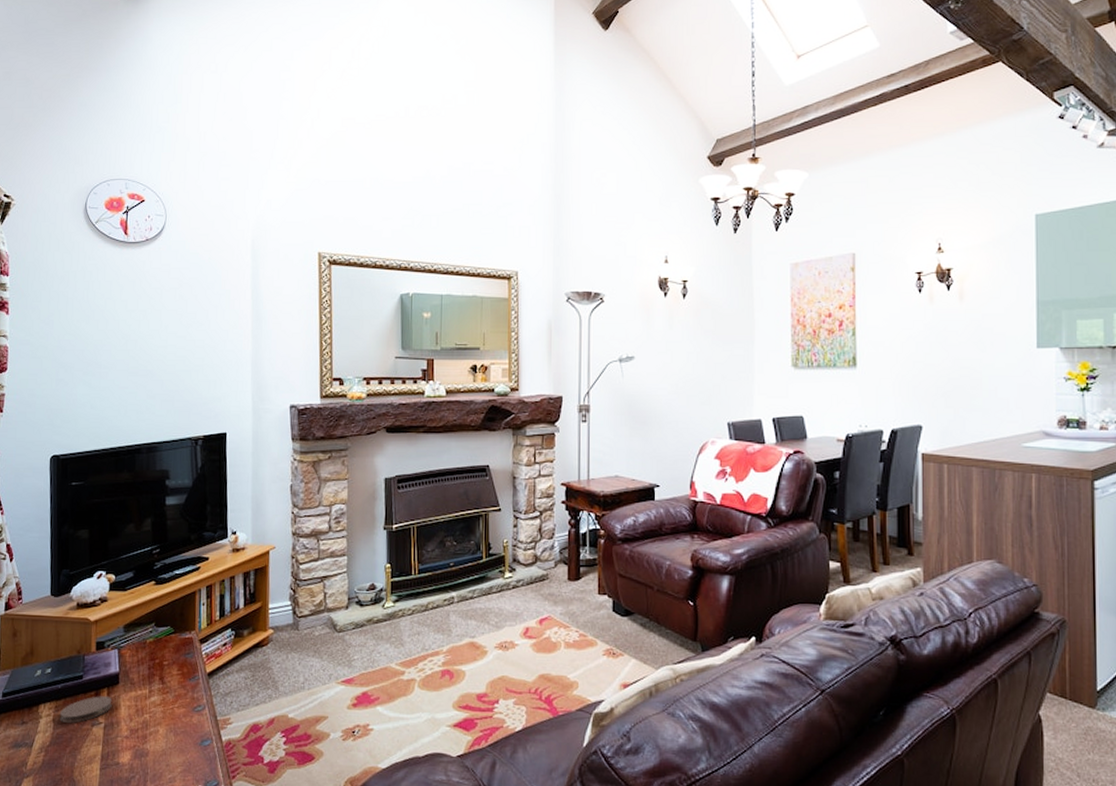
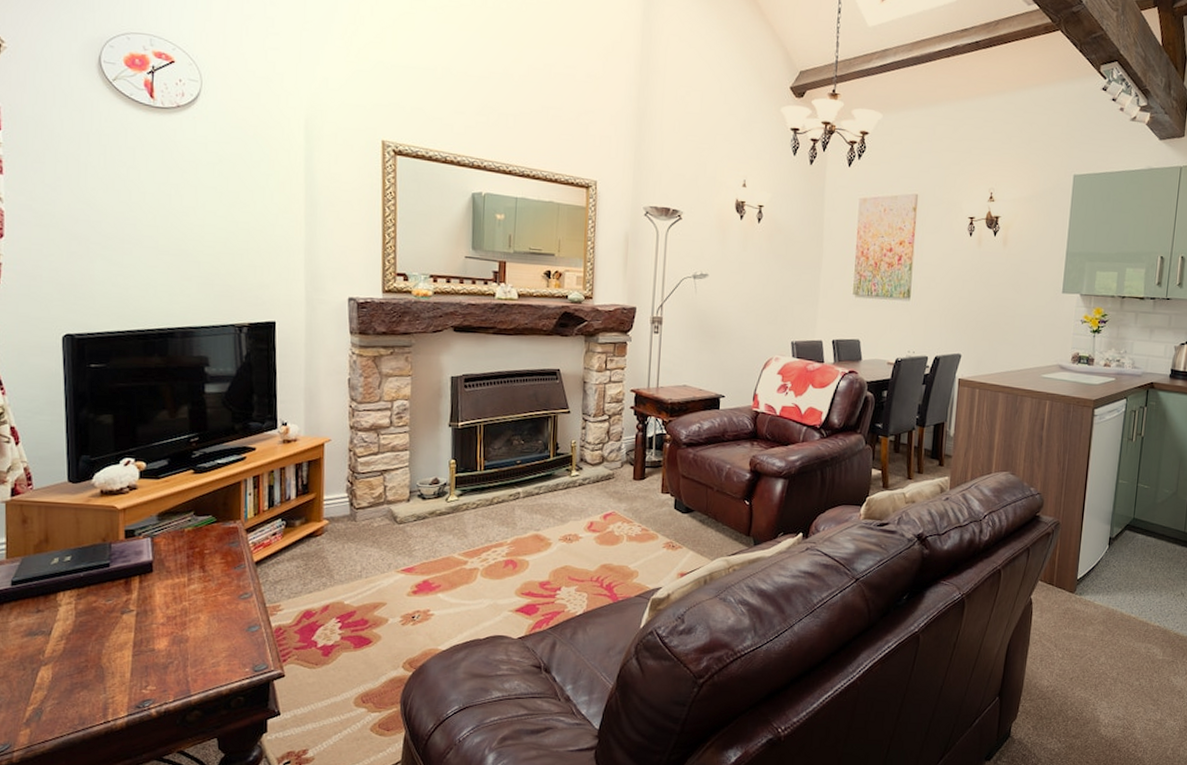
coaster: present [60,696,112,723] -> none [83,584,145,611]

